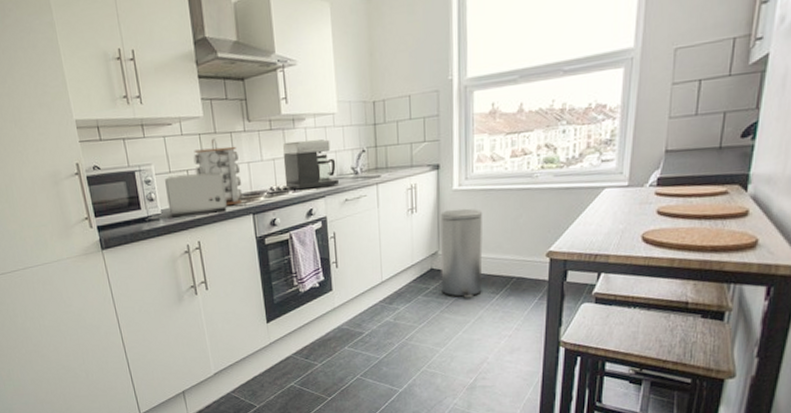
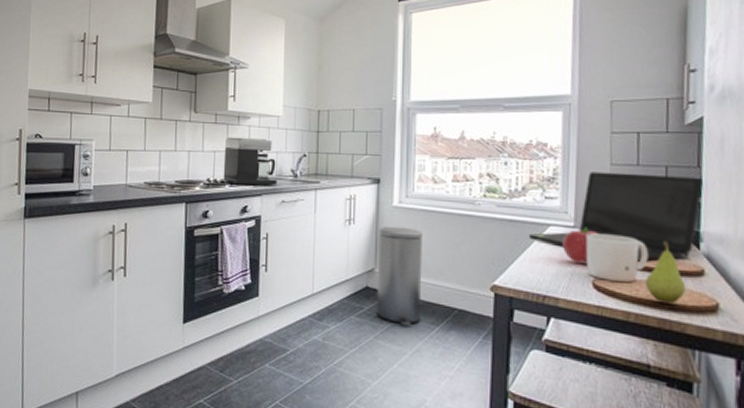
toaster: present [165,172,227,219] -> none [101,153,165,198]
spice rack: present [193,138,243,206] -> none [134,123,180,192]
laptop: none [584,119,759,211] -> present [529,171,703,261]
fruit: none [616,184,652,220] -> present [562,227,599,263]
mug: none [638,188,697,233] -> present [586,233,648,283]
fruit: none [690,187,730,247] -> present [644,240,687,304]

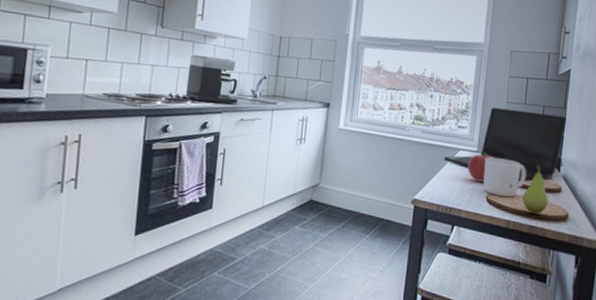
pedal bin: present [376,226,424,326] -> none [317,146,362,234]

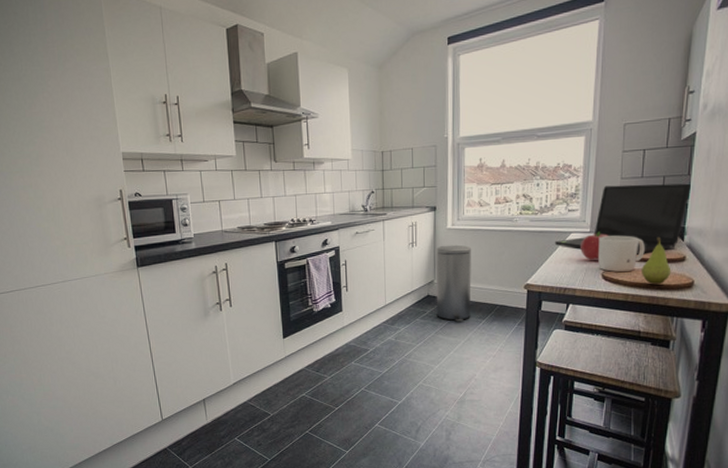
coffee maker: present [185,54,238,104] -> none [303,180,351,222]
pedal bin: none [317,146,362,234] -> present [436,244,472,322]

